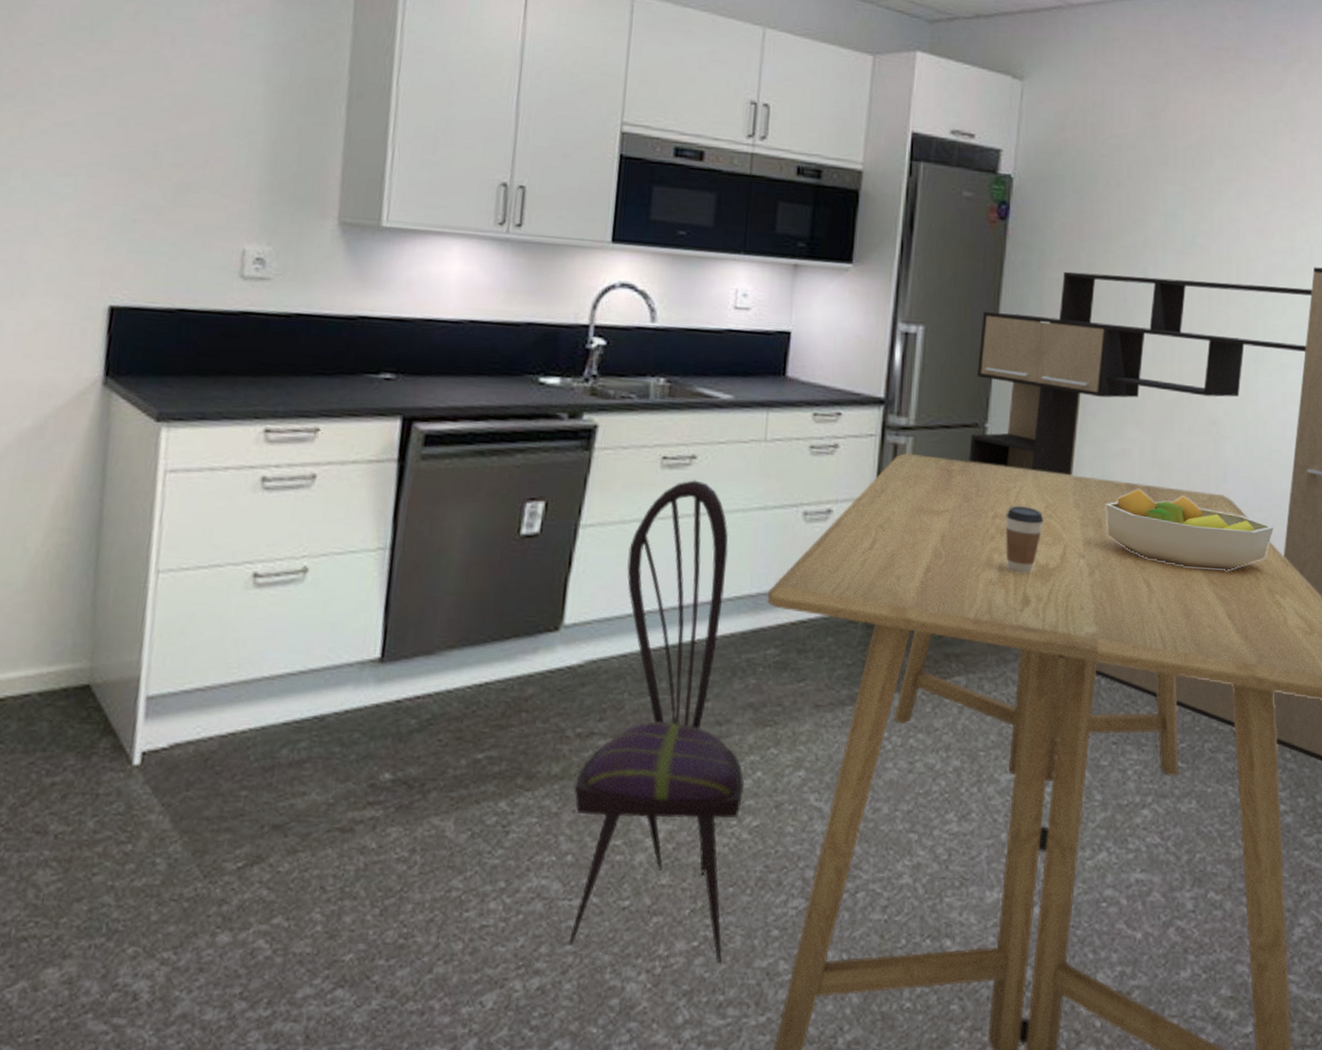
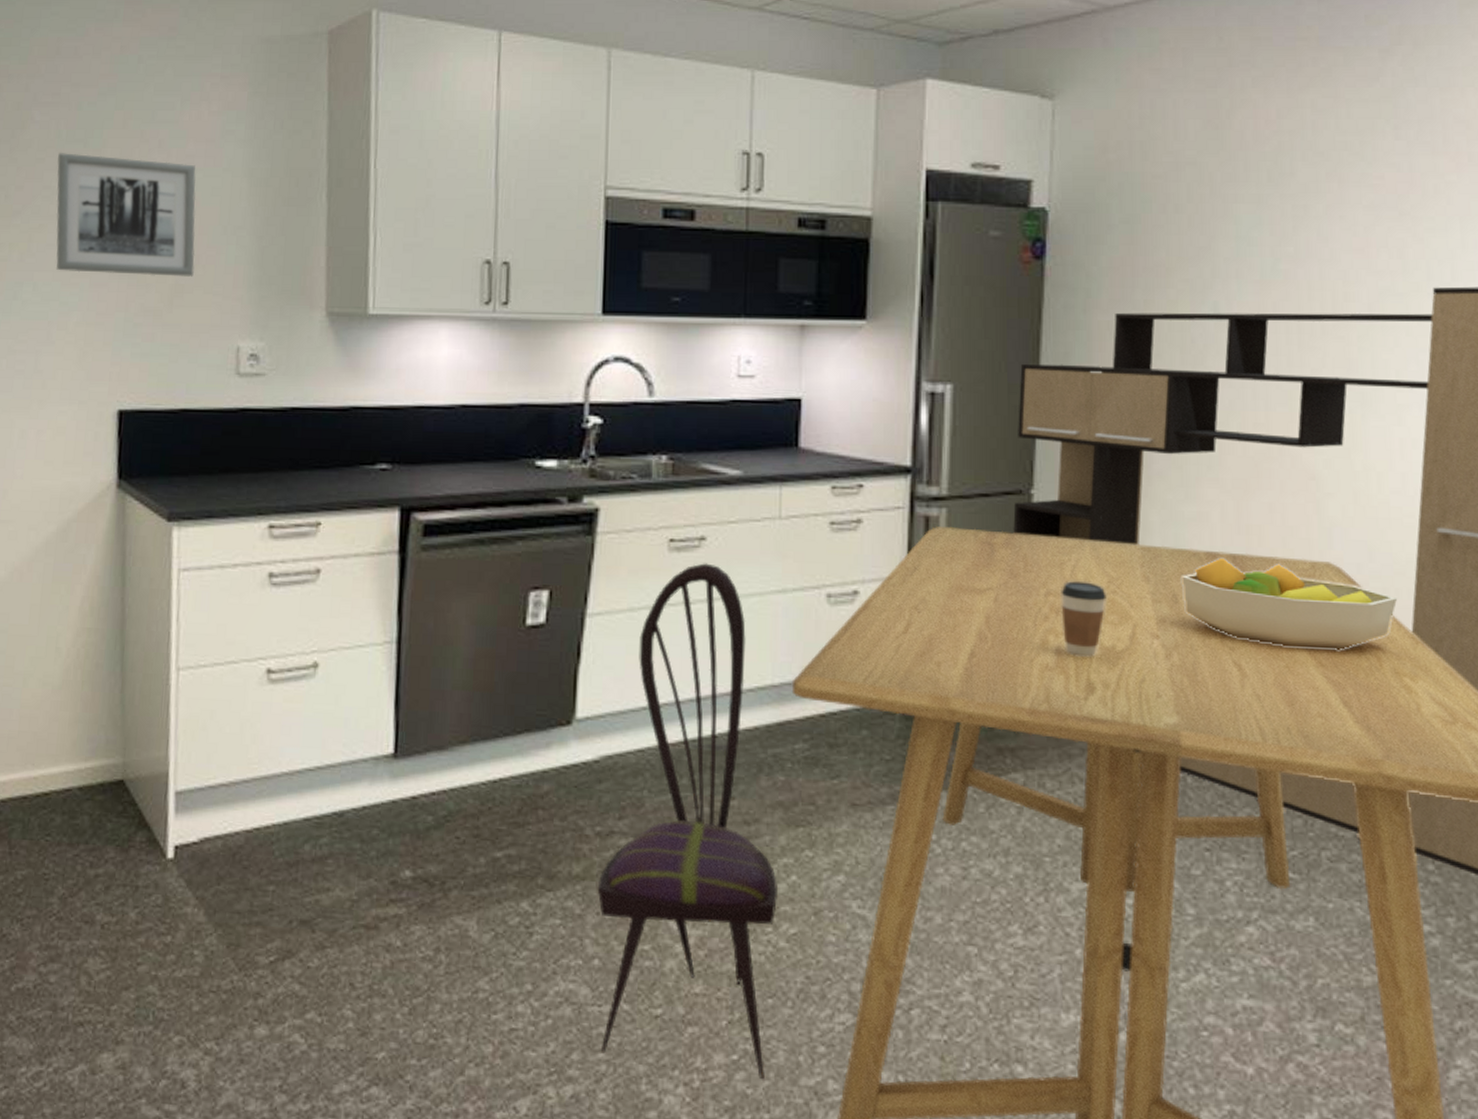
wall art: none [49,39,210,177] -> present [55,153,196,277]

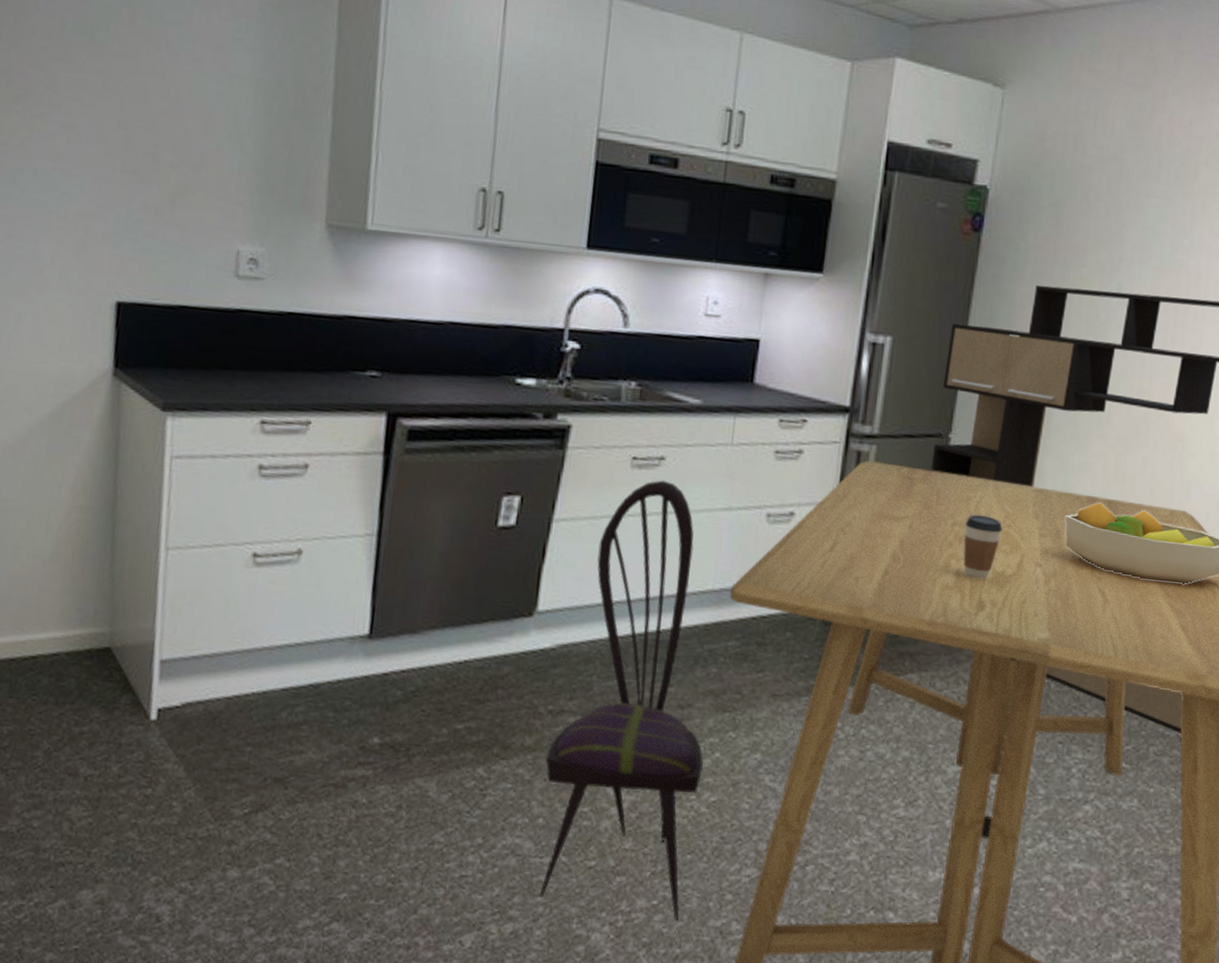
wall art: present [55,153,196,277] -> none [57,43,203,179]

